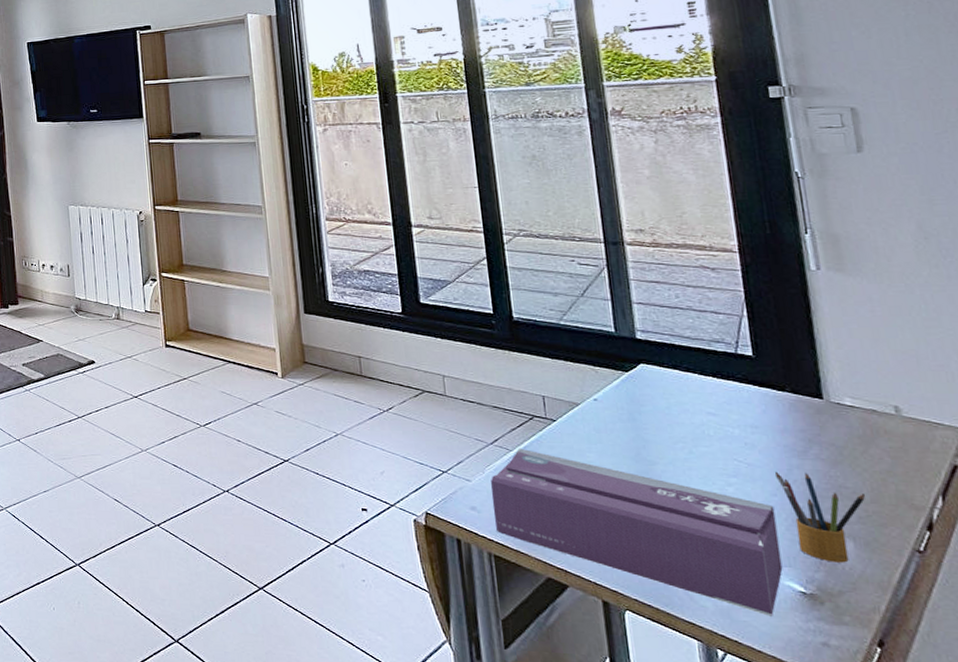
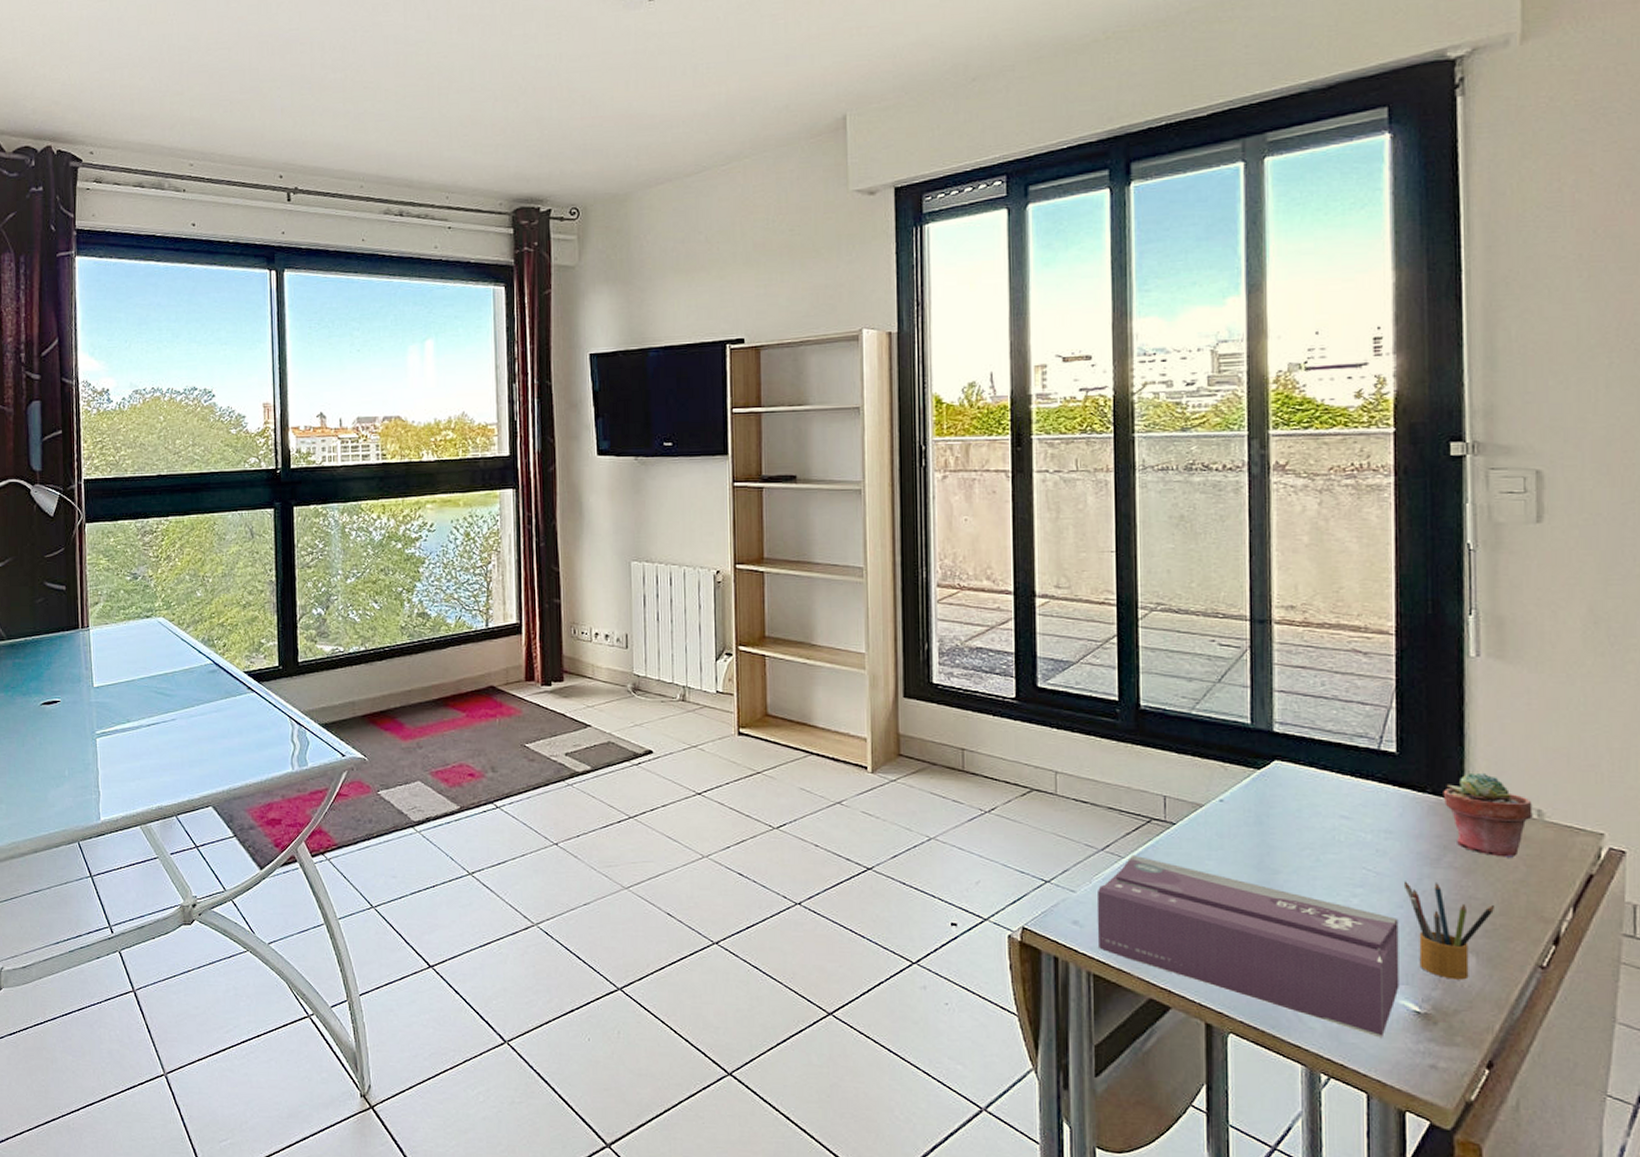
potted succulent: none [801,373,891,451] -> present [1443,772,1533,859]

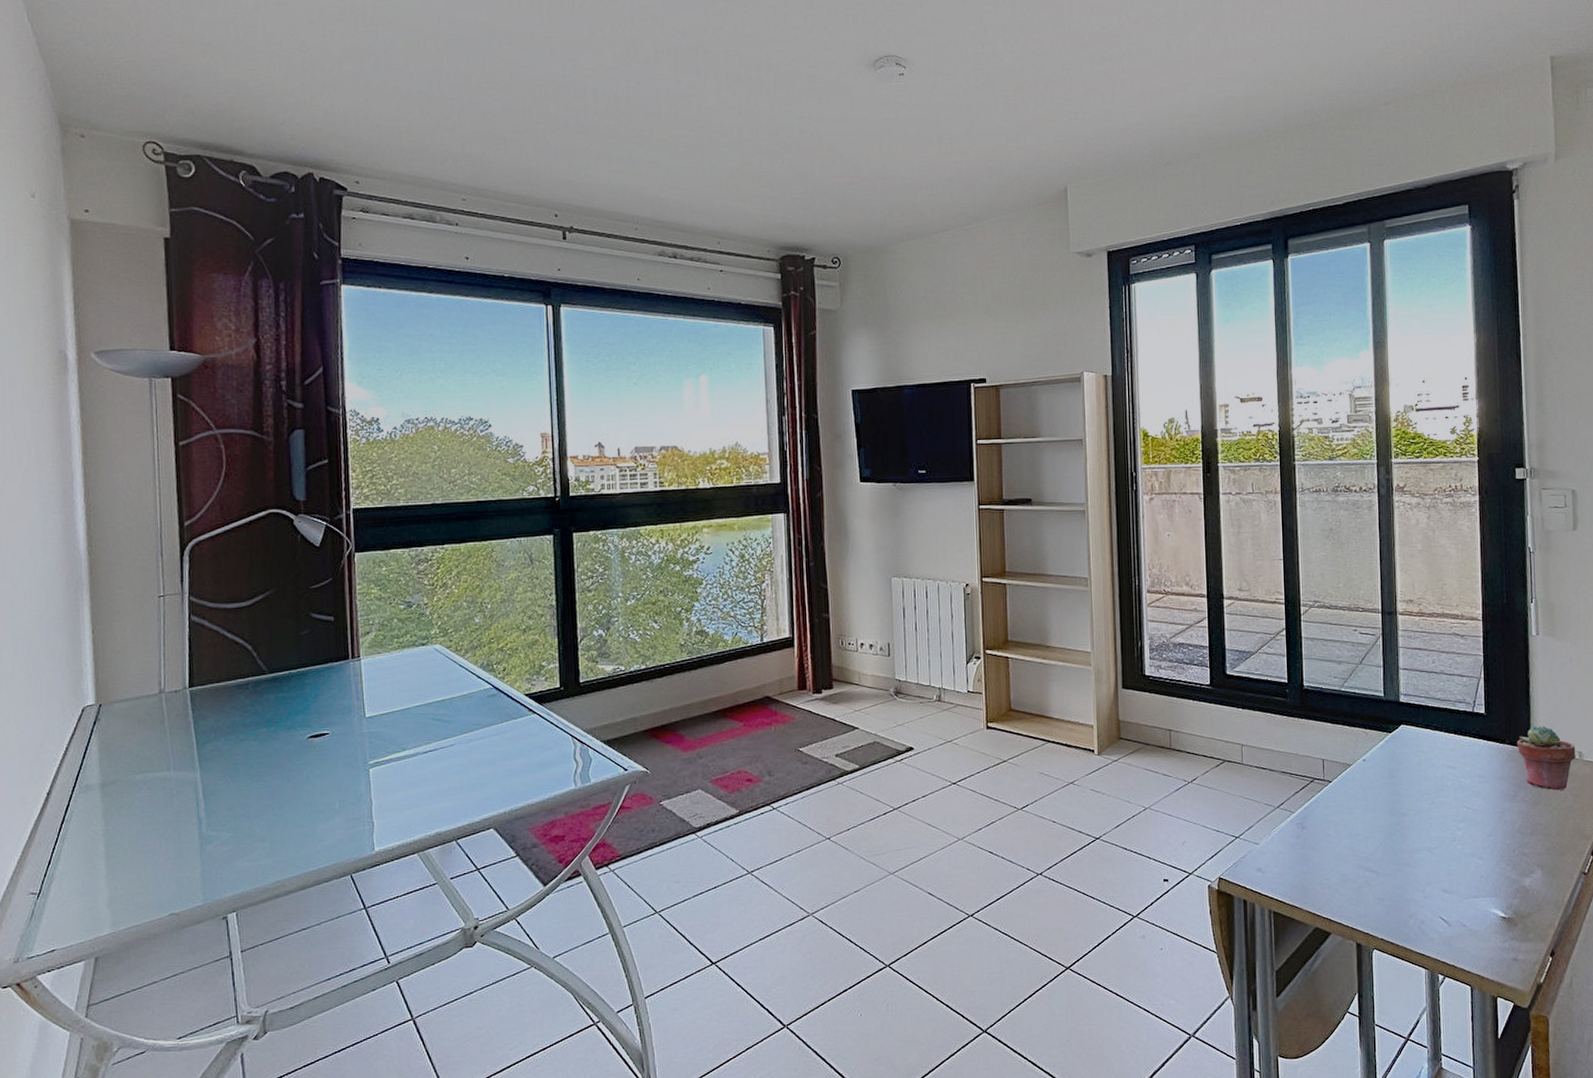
tissue box: present [1096,854,1399,1038] -> none [1275,809,1491,941]
pencil box: present [1403,881,1495,980] -> none [1492,813,1553,889]

